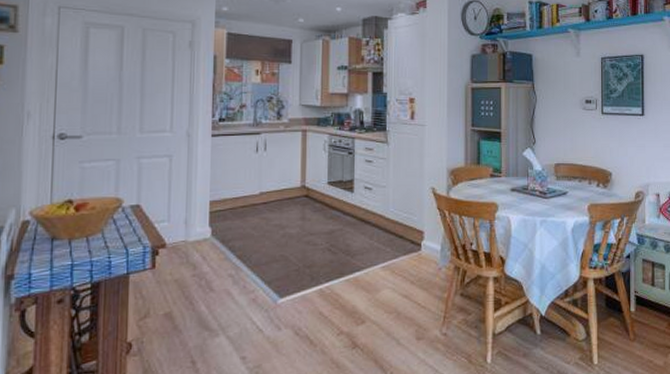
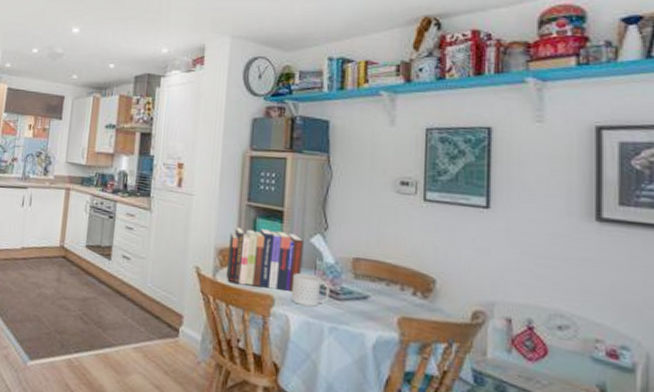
books: none [457,149,518,198] -> present [226,227,303,291]
mug: none [510,182,539,208] -> present [290,273,330,308]

